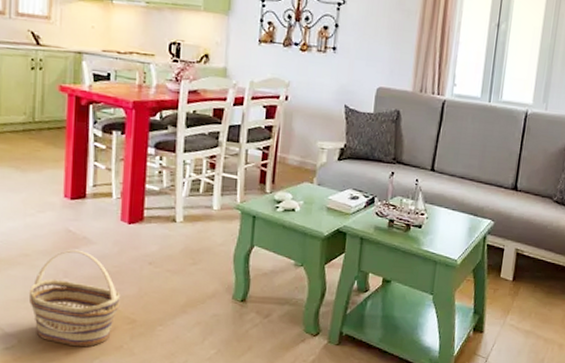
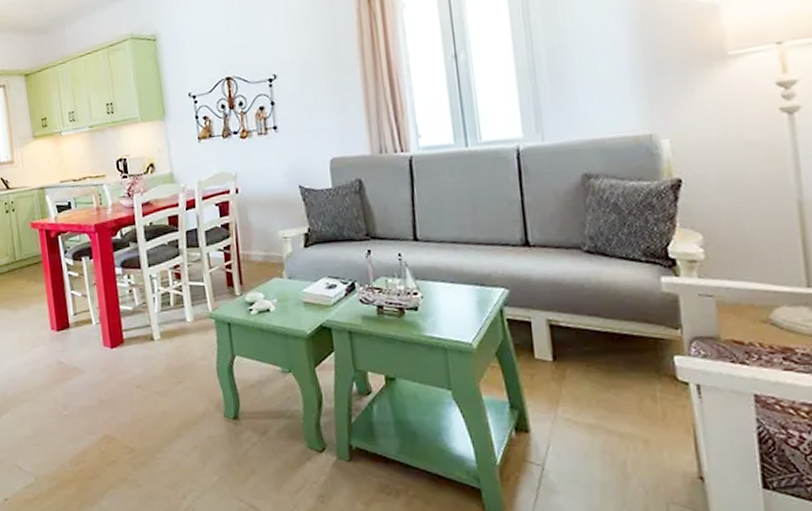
basket: present [30,249,121,347] -> none [37,380,118,481]

